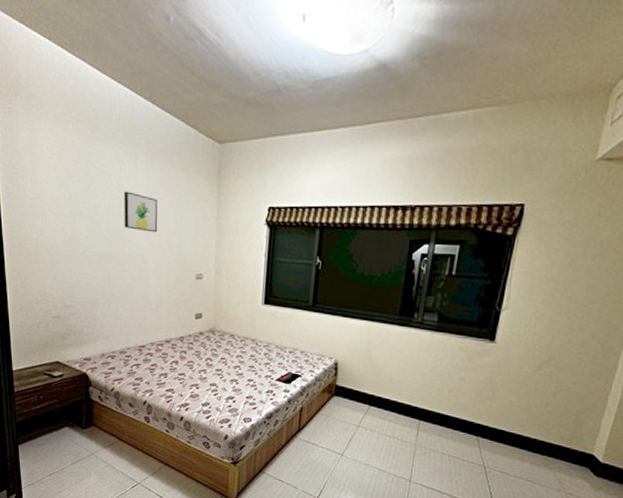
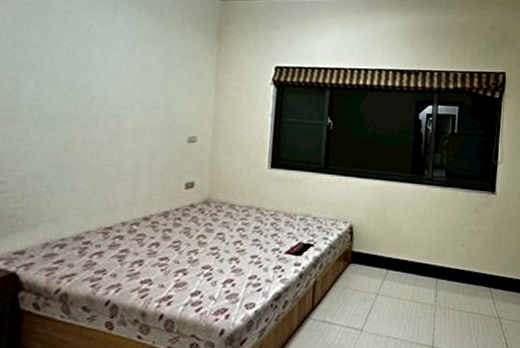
wall art: present [124,191,158,233] -> none [92,42,142,90]

